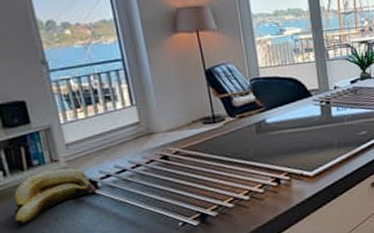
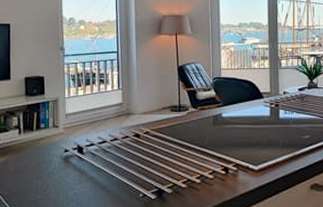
banana: present [13,168,97,223] -> none [19,134,81,174]

